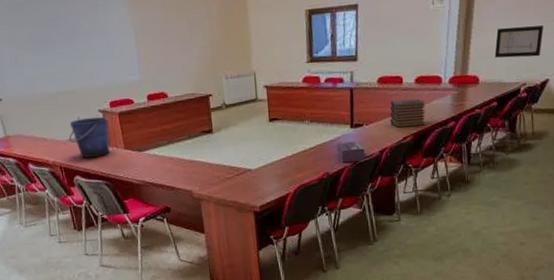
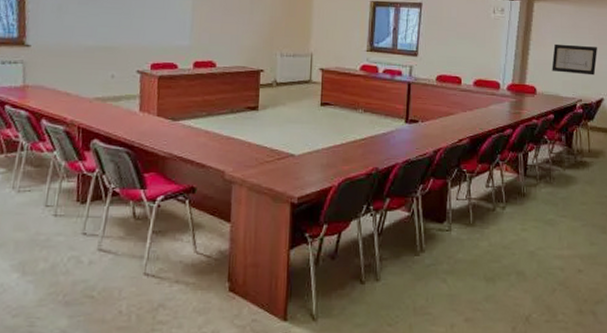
bucket: present [68,116,110,158] -> none [95,77,145,121]
tissue box: present [336,141,365,162] -> none [389,137,418,160]
book stack: present [390,98,425,128] -> none [447,100,483,130]

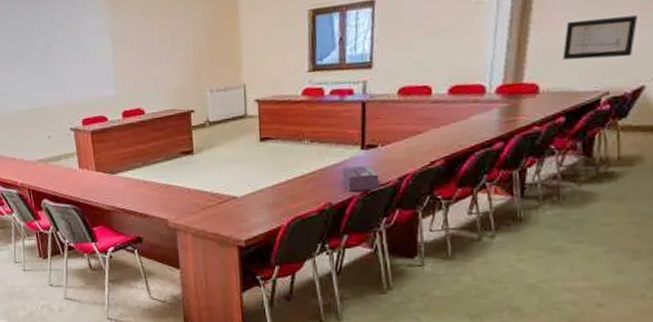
tissue box: none [389,137,418,160] -> present [342,165,379,191]

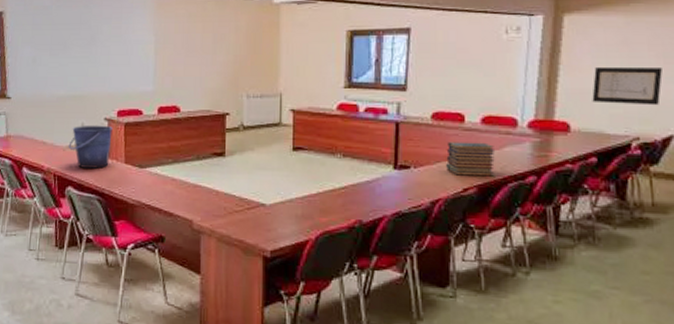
bucket: none [38,135,80,180] -> present [68,125,112,169]
tissue box: present [342,165,379,191] -> none [374,185,411,213]
book stack: none [413,113,462,150] -> present [446,141,495,177]

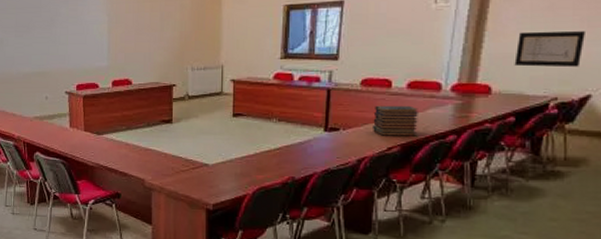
bucket: present [68,125,112,169] -> none [35,98,73,136]

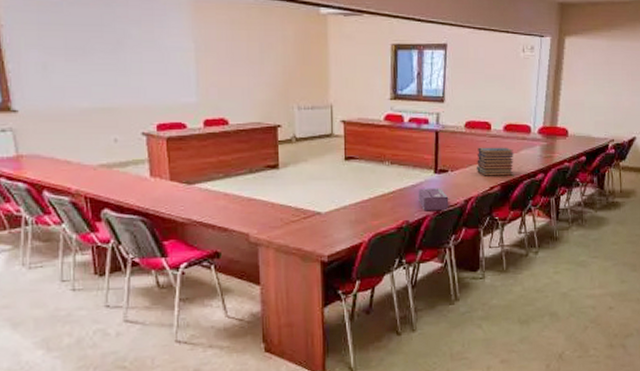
tissue box: none [306,146,339,170] -> present [418,188,449,211]
wall art: present [514,31,585,68] -> none [583,82,630,114]

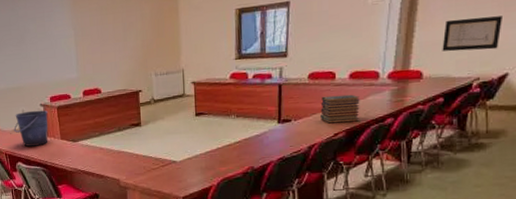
bucket: none [100,140,153,188] -> present [14,110,48,147]
tissue box: present [418,188,449,211] -> none [262,136,293,157]
wall art: none [583,82,630,114] -> present [442,16,502,52]

